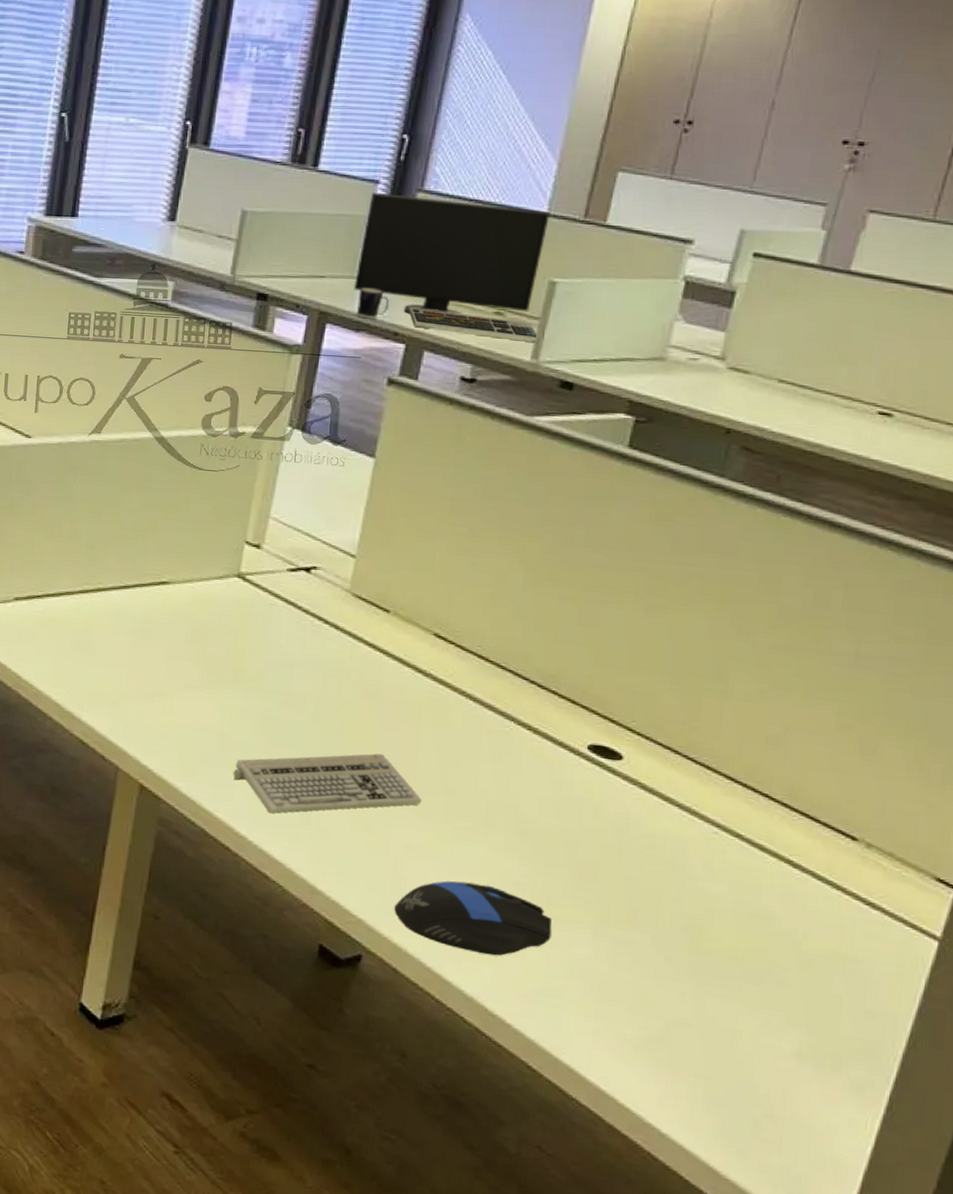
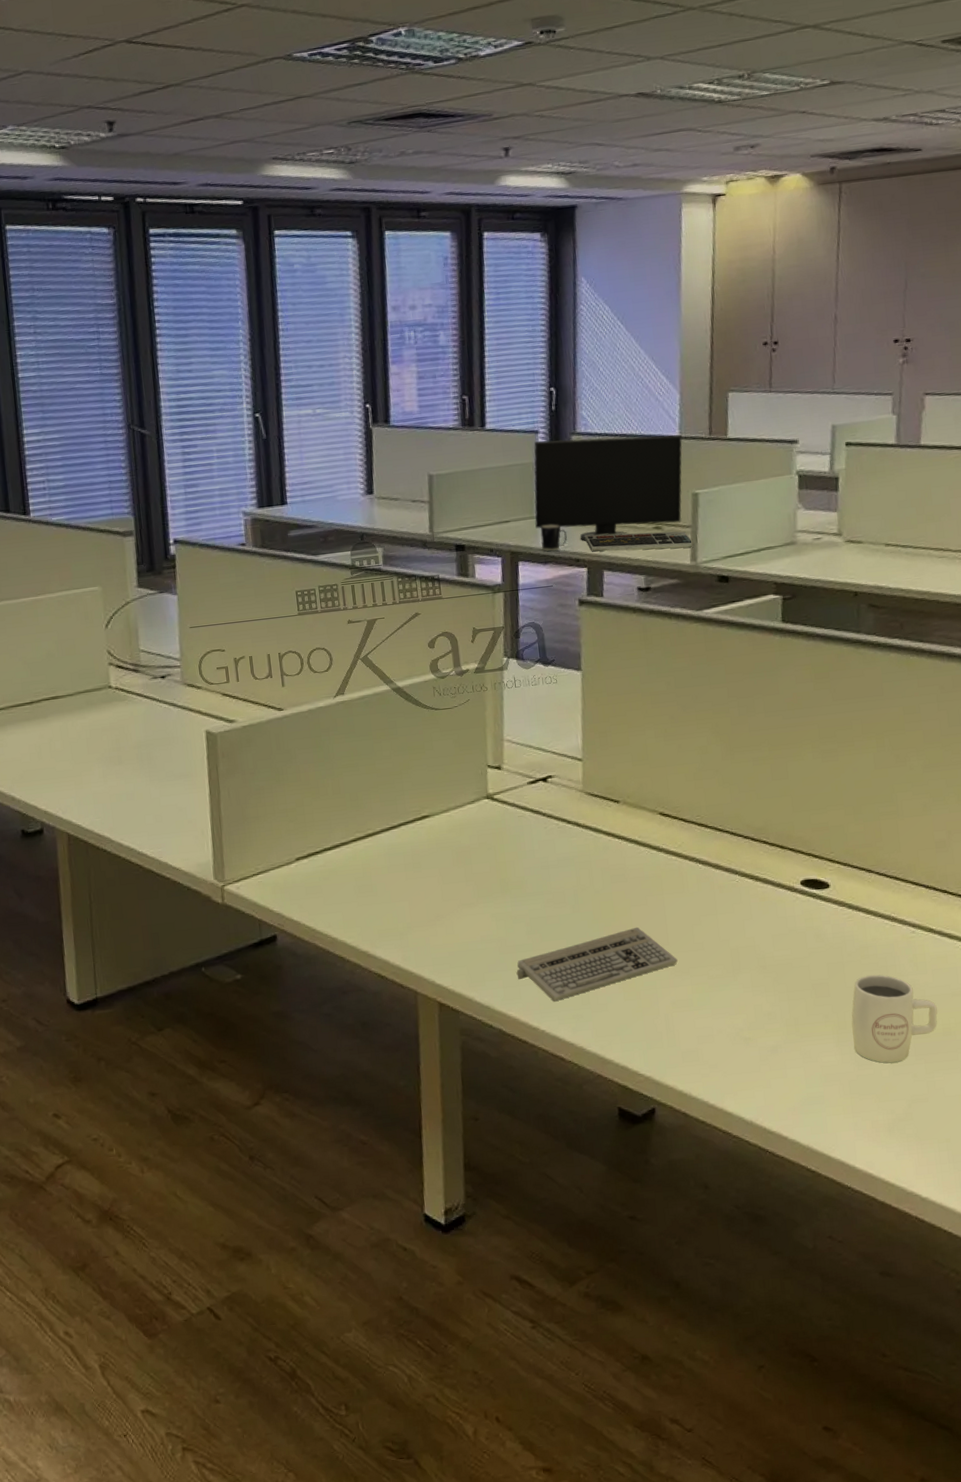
computer mouse: present [394,881,552,955] -> none [673,1020,804,1082]
mug: none [614,868,727,975] -> present [851,974,937,1064]

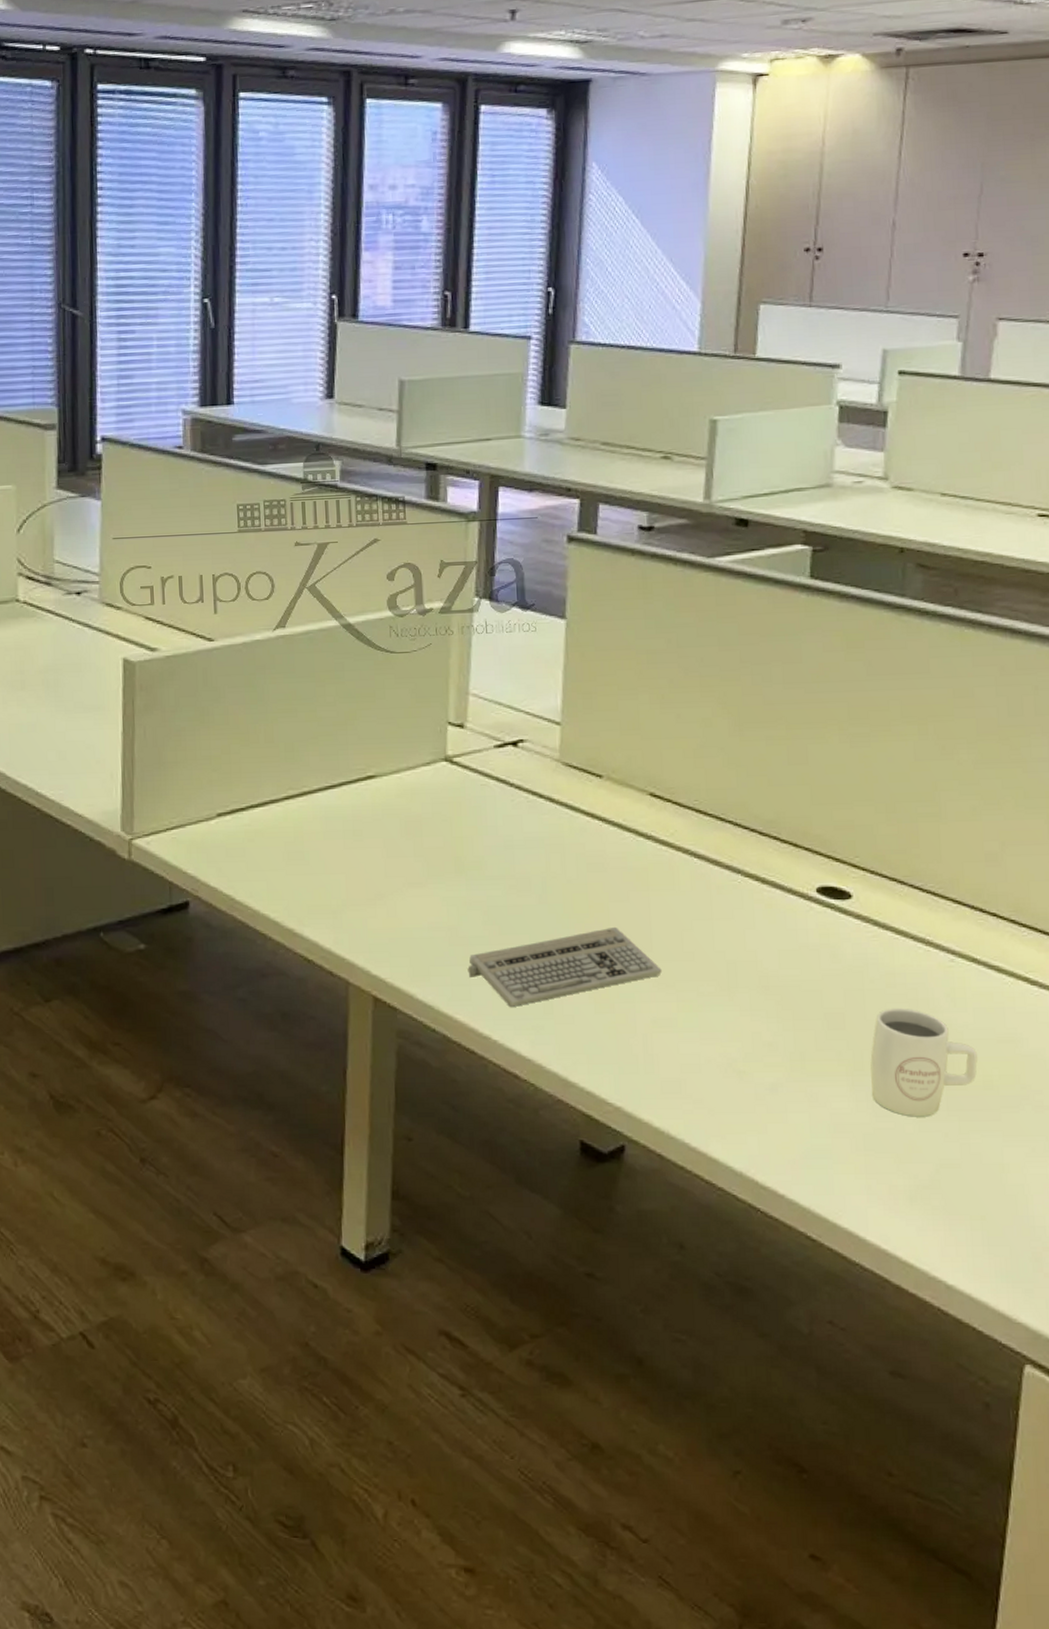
computer monitor: present [534,435,683,541] -> none [521,348,702,468]
mug: present [540,524,567,551] -> none [526,445,558,477]
computer keyboard: present [584,531,694,552] -> none [578,460,709,484]

